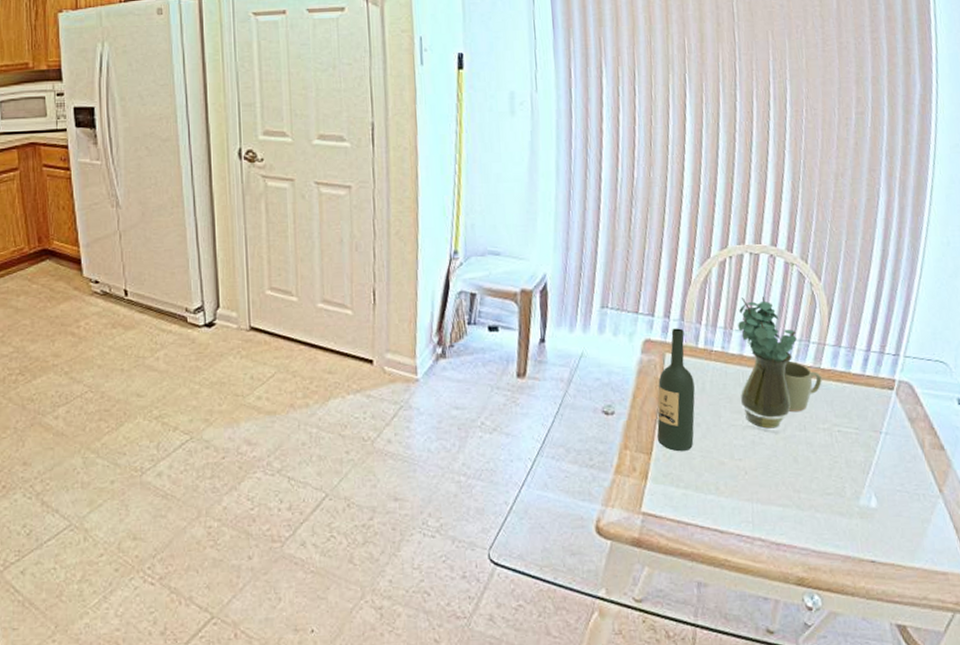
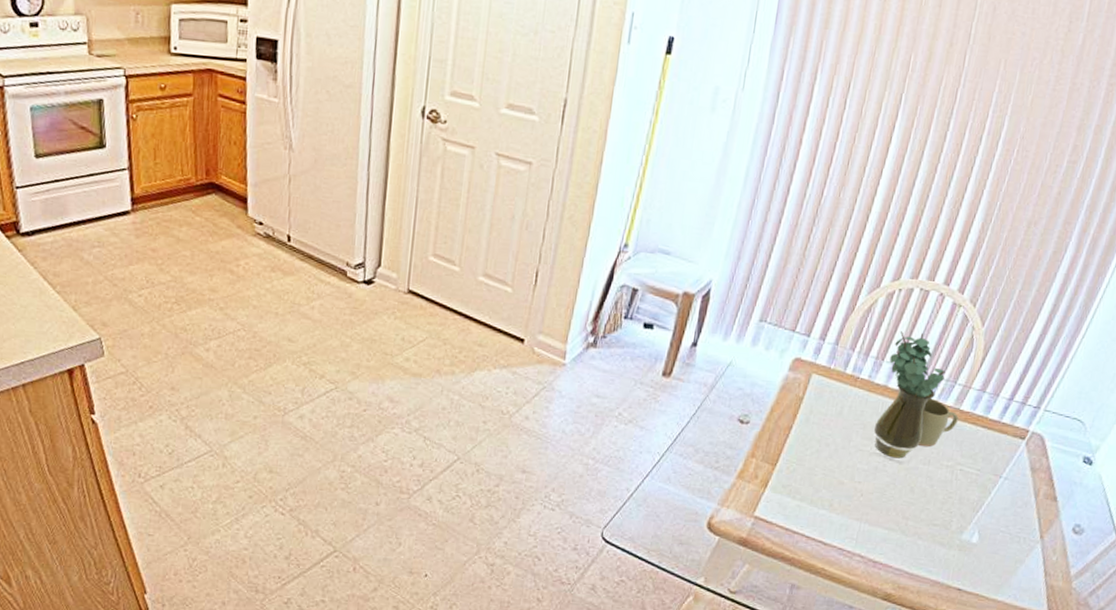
wine bottle: present [657,328,695,452] -> none [785,351,836,468]

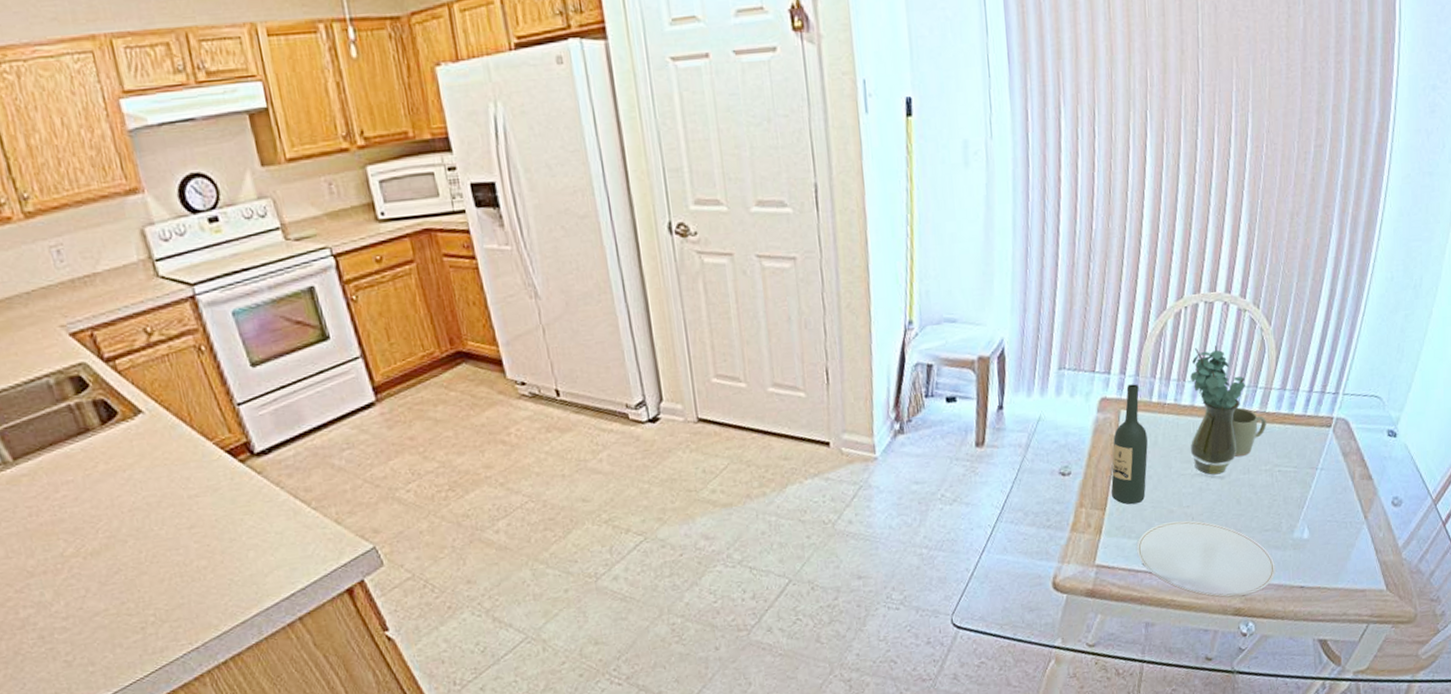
wine bottle: none [785,351,836,468] -> present [1111,384,1148,505]
plate: none [798,492,937,584] -> present [1136,520,1276,598]

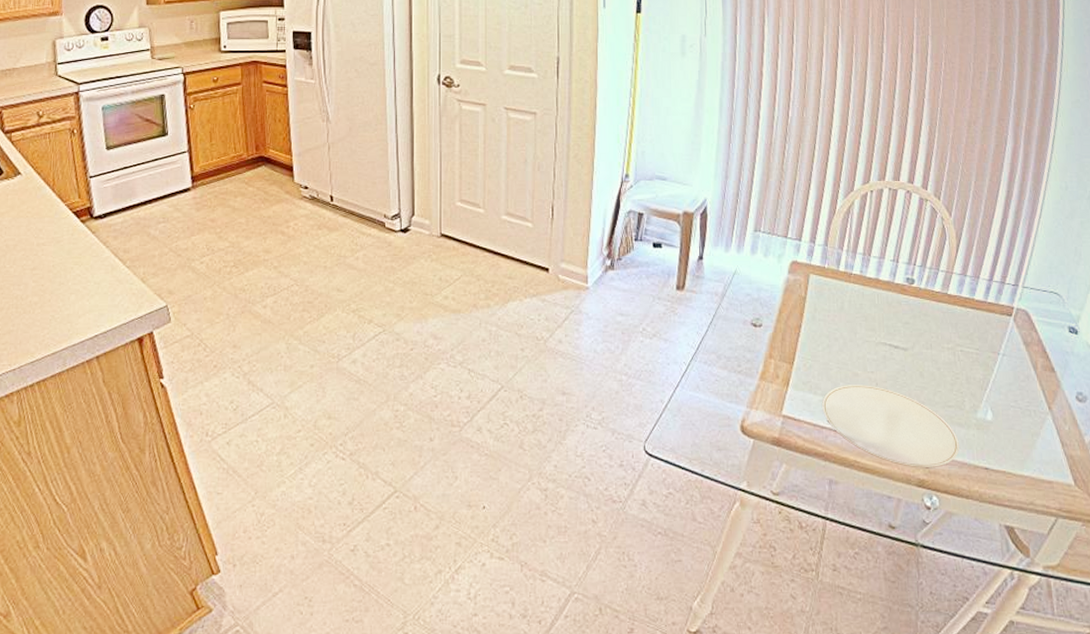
wine bottle: present [1111,384,1148,505] -> none [799,252,835,363]
vase: present [1190,345,1245,475] -> none [874,228,927,346]
mug: present [1232,407,1266,457] -> none [915,286,948,331]

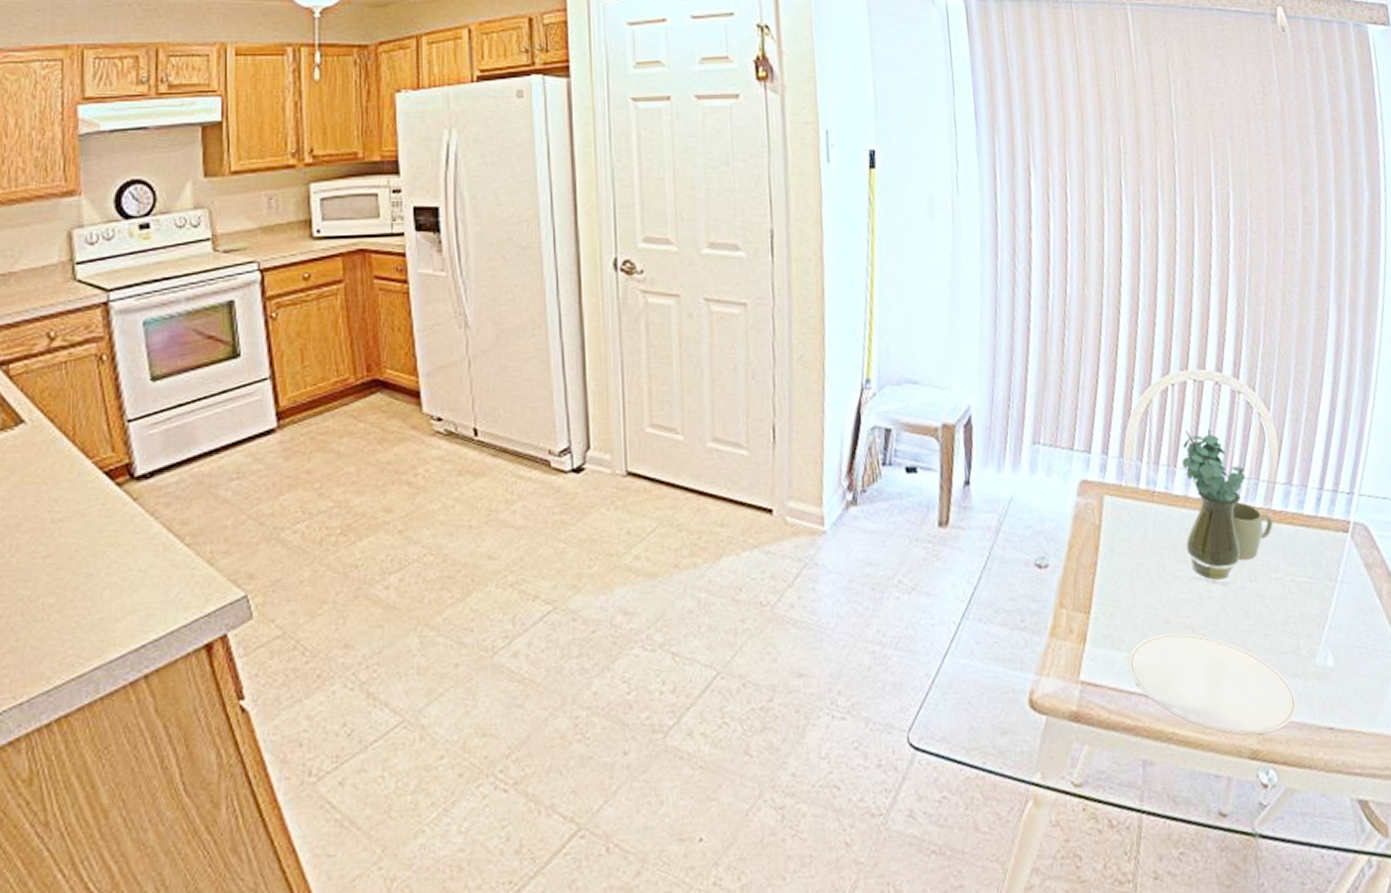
vase: none [874,228,927,346] -> present [1182,429,1245,580]
mug: none [915,286,948,331] -> present [1232,501,1273,560]

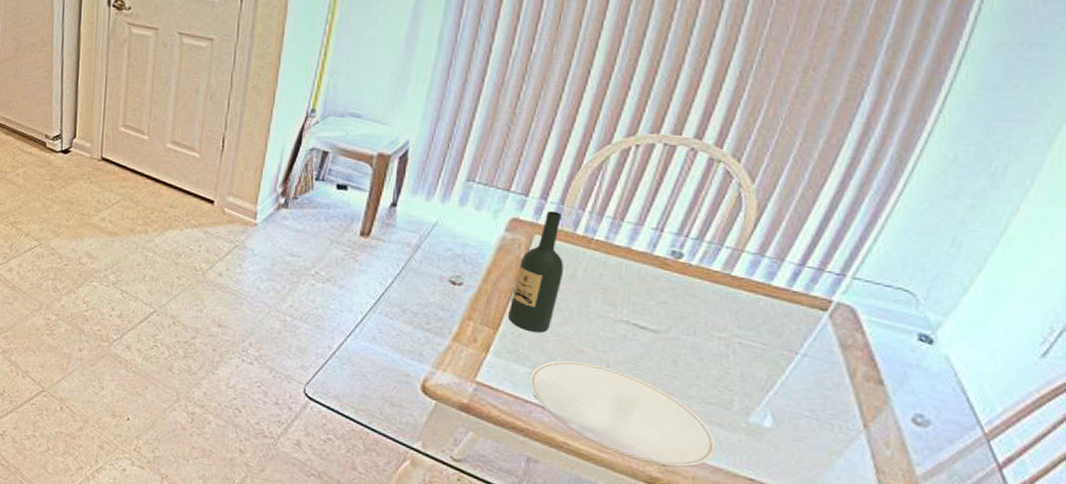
wine bottle: none [1096,466,1137,610] -> present [508,211,564,333]
vase: present [1182,429,1245,580] -> none [617,189,707,328]
mug: present [1232,501,1273,560] -> none [678,261,730,315]

